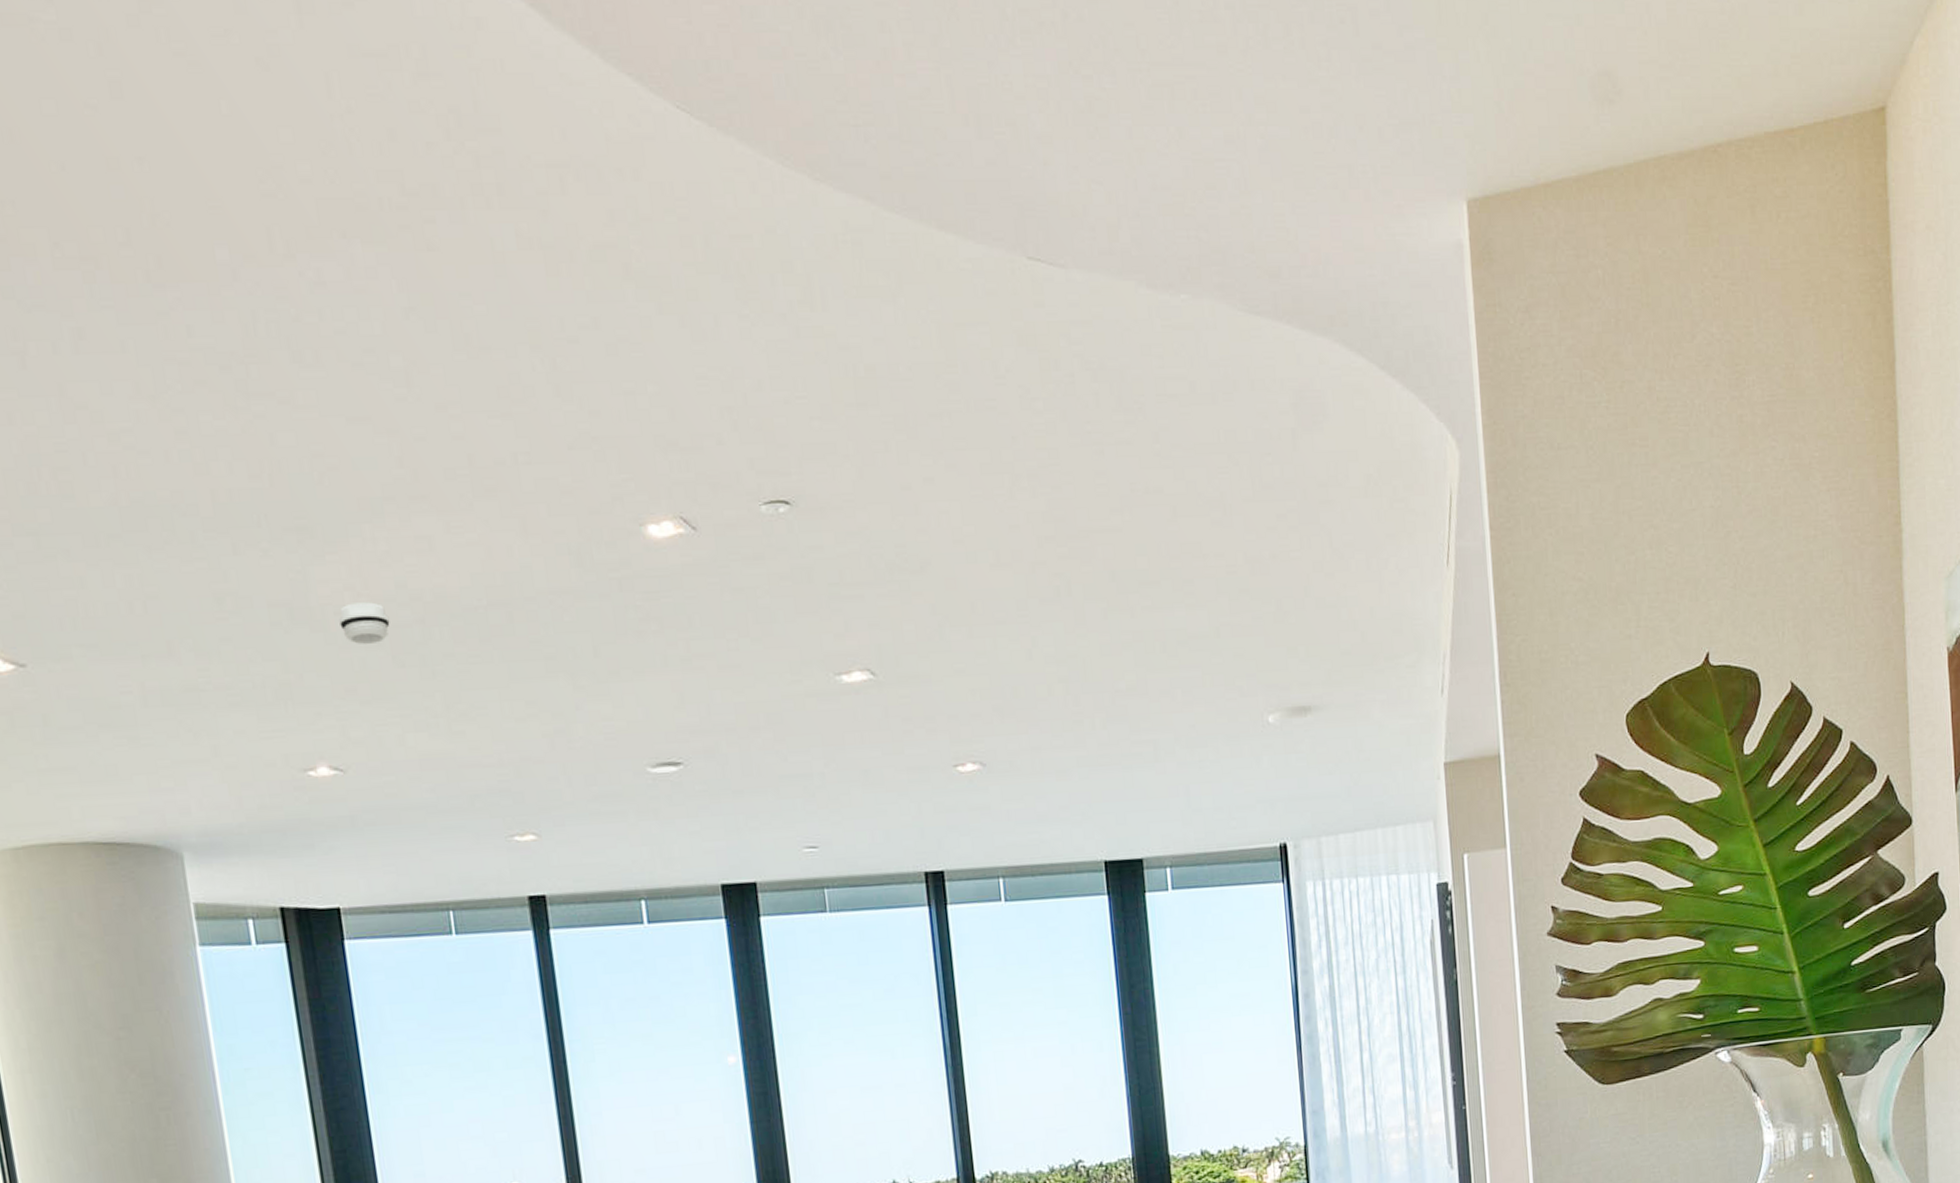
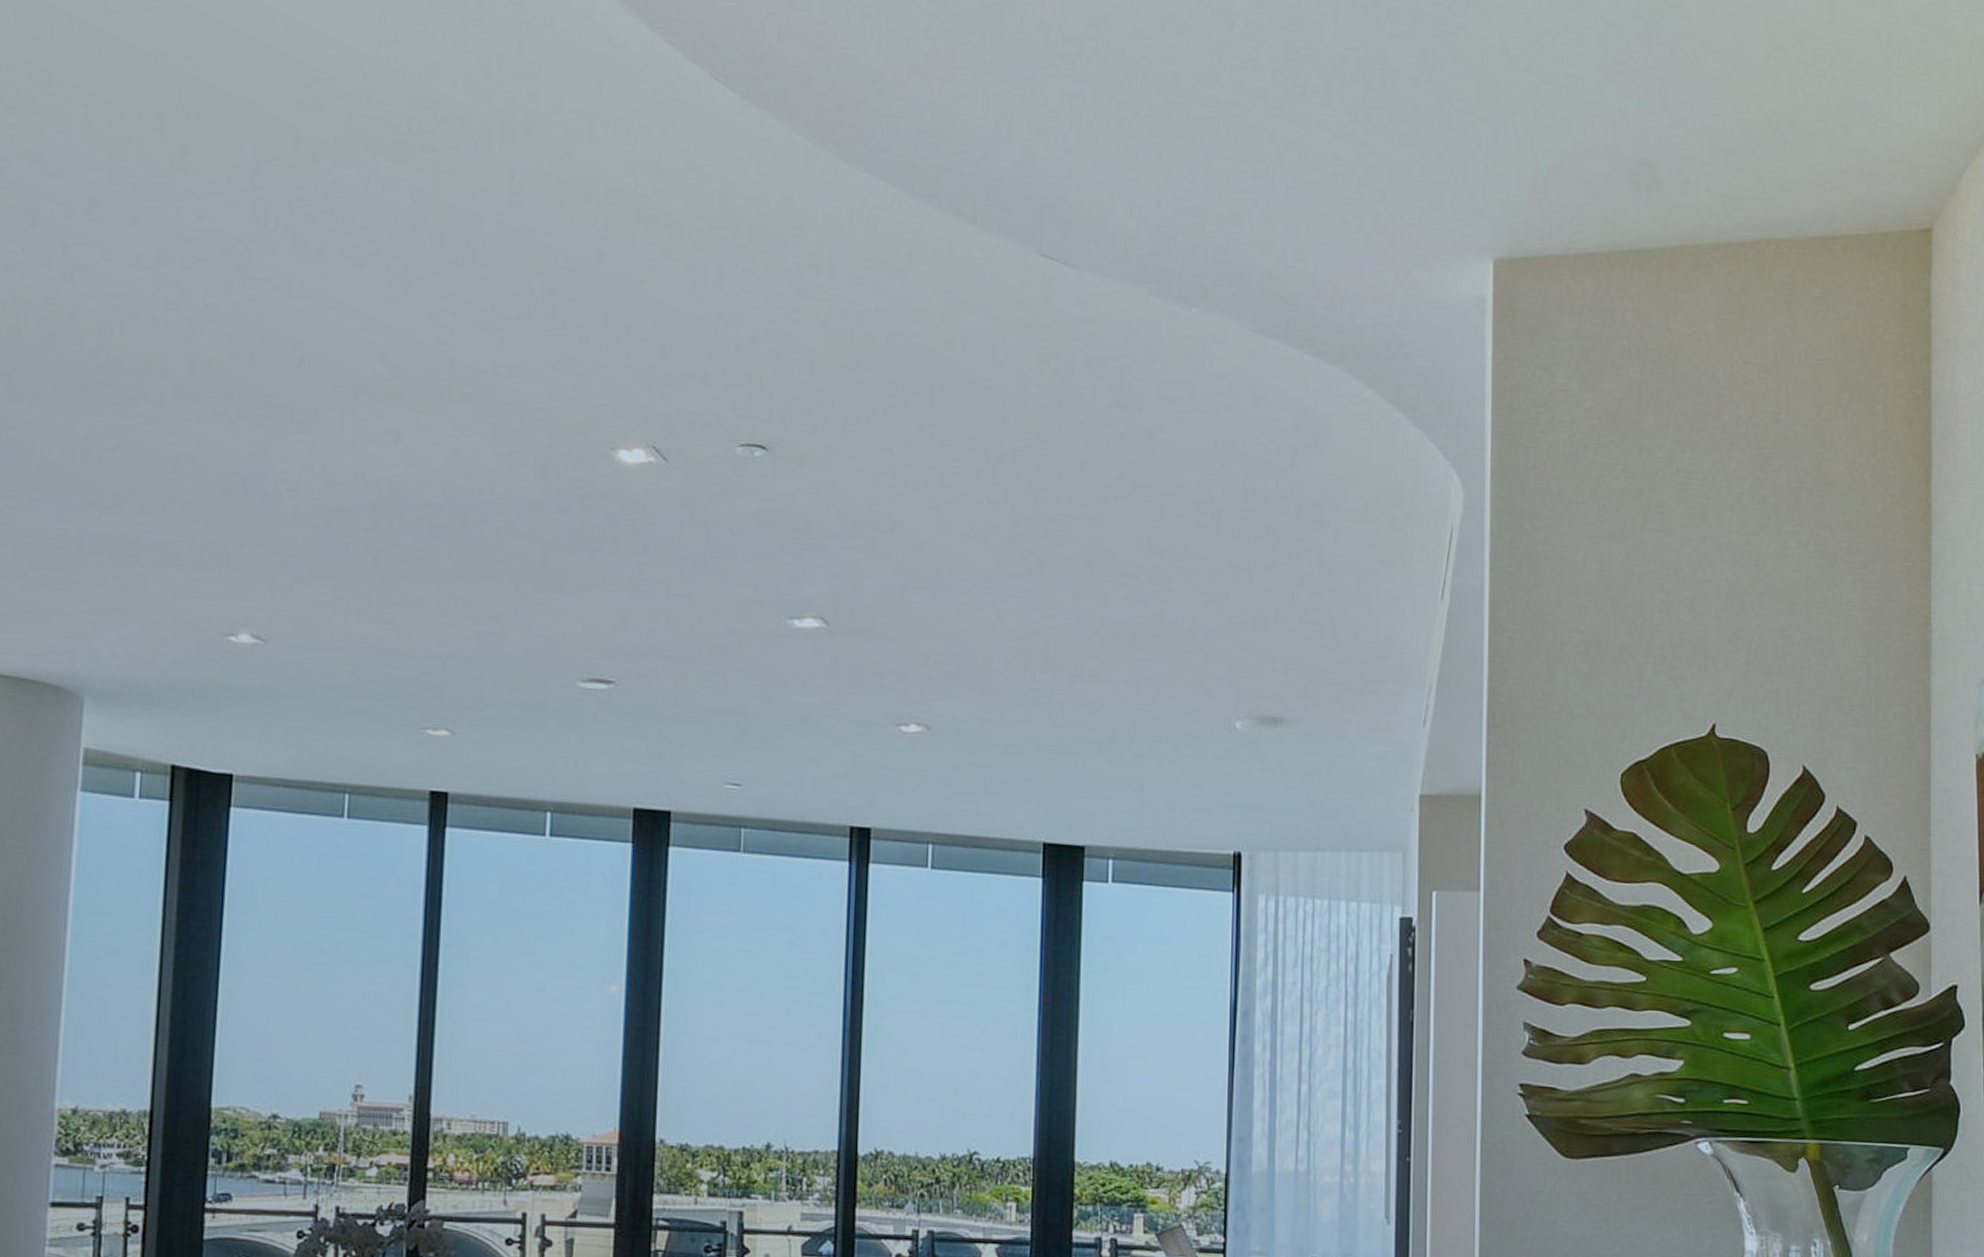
smoke detector: present [339,602,390,644] -> none [291,482,342,524]

